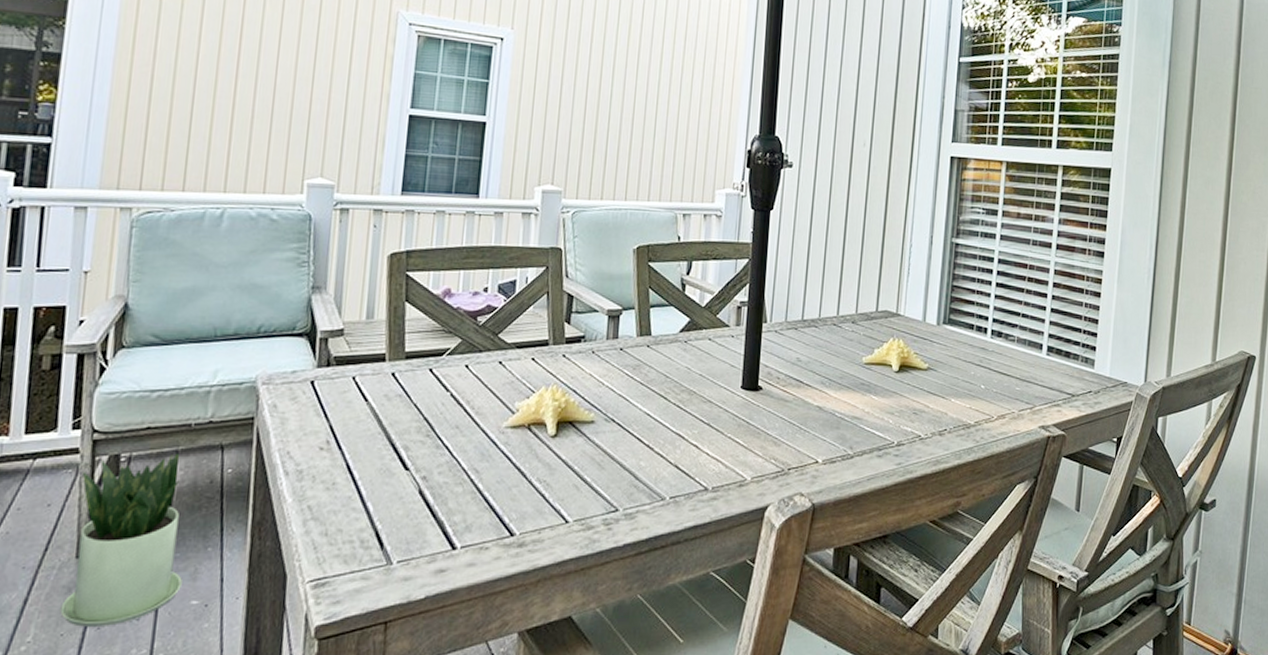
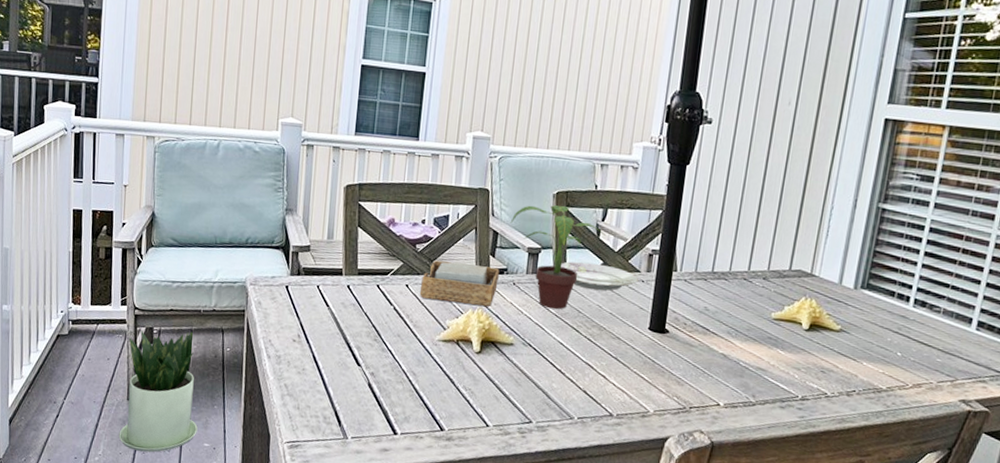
napkin holder: none [482,333,576,382] -> present [419,260,500,307]
potted plant: none [586,260,691,376] -> present [510,205,606,309]
plate: none [644,321,728,351] -> present [561,261,639,291]

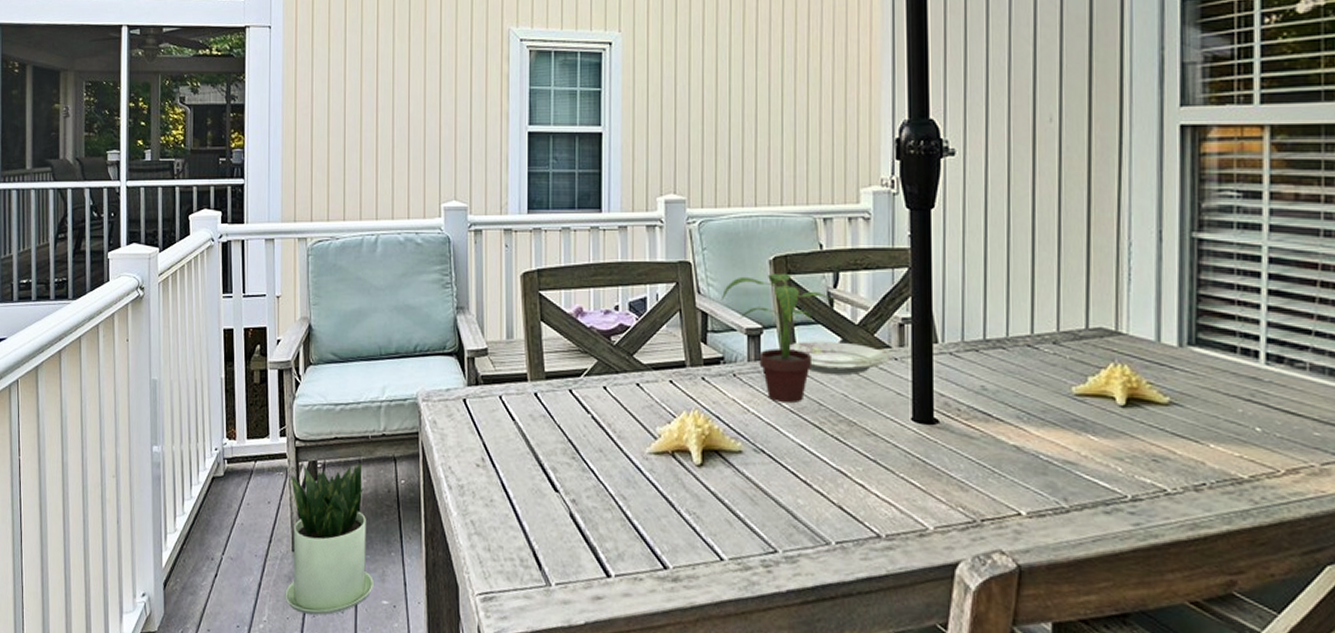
napkin holder: present [419,260,500,307] -> none [620,353,714,407]

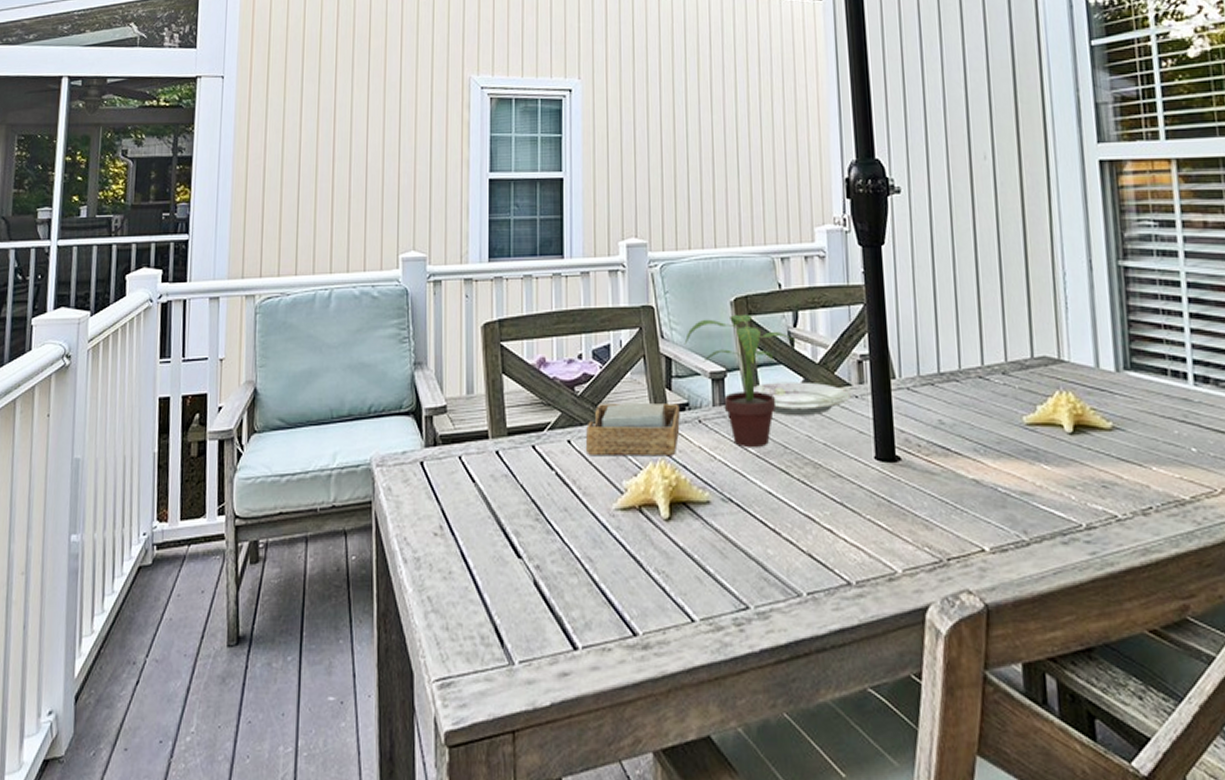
planter: present [285,462,374,616] -> none [217,539,319,720]
napkin holder: none [620,353,714,407] -> present [585,402,680,457]

